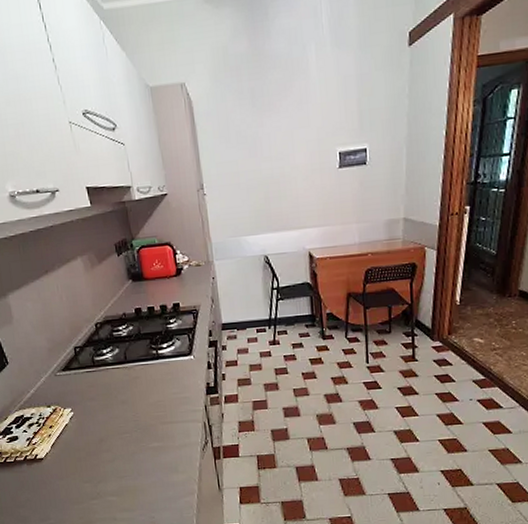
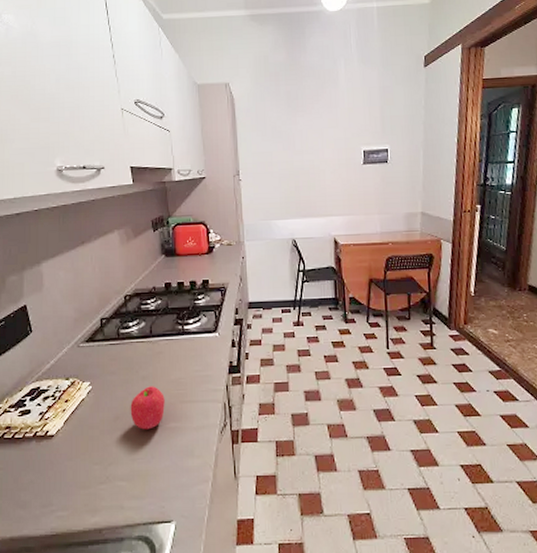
fruit: none [112,409,147,450] -> present [130,386,165,430]

